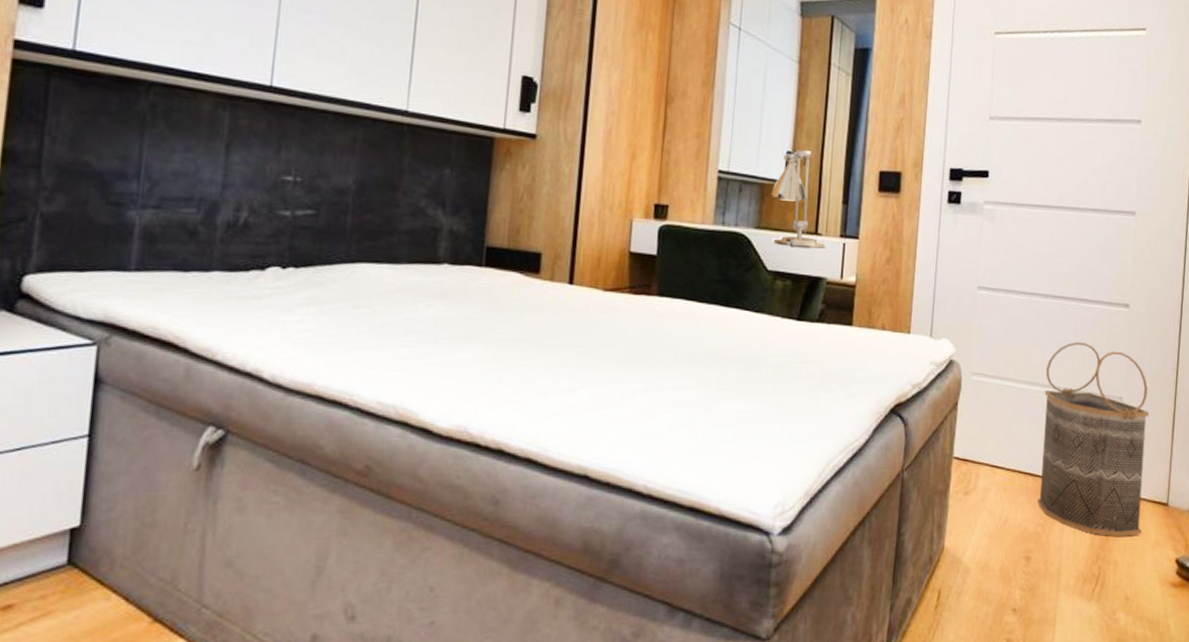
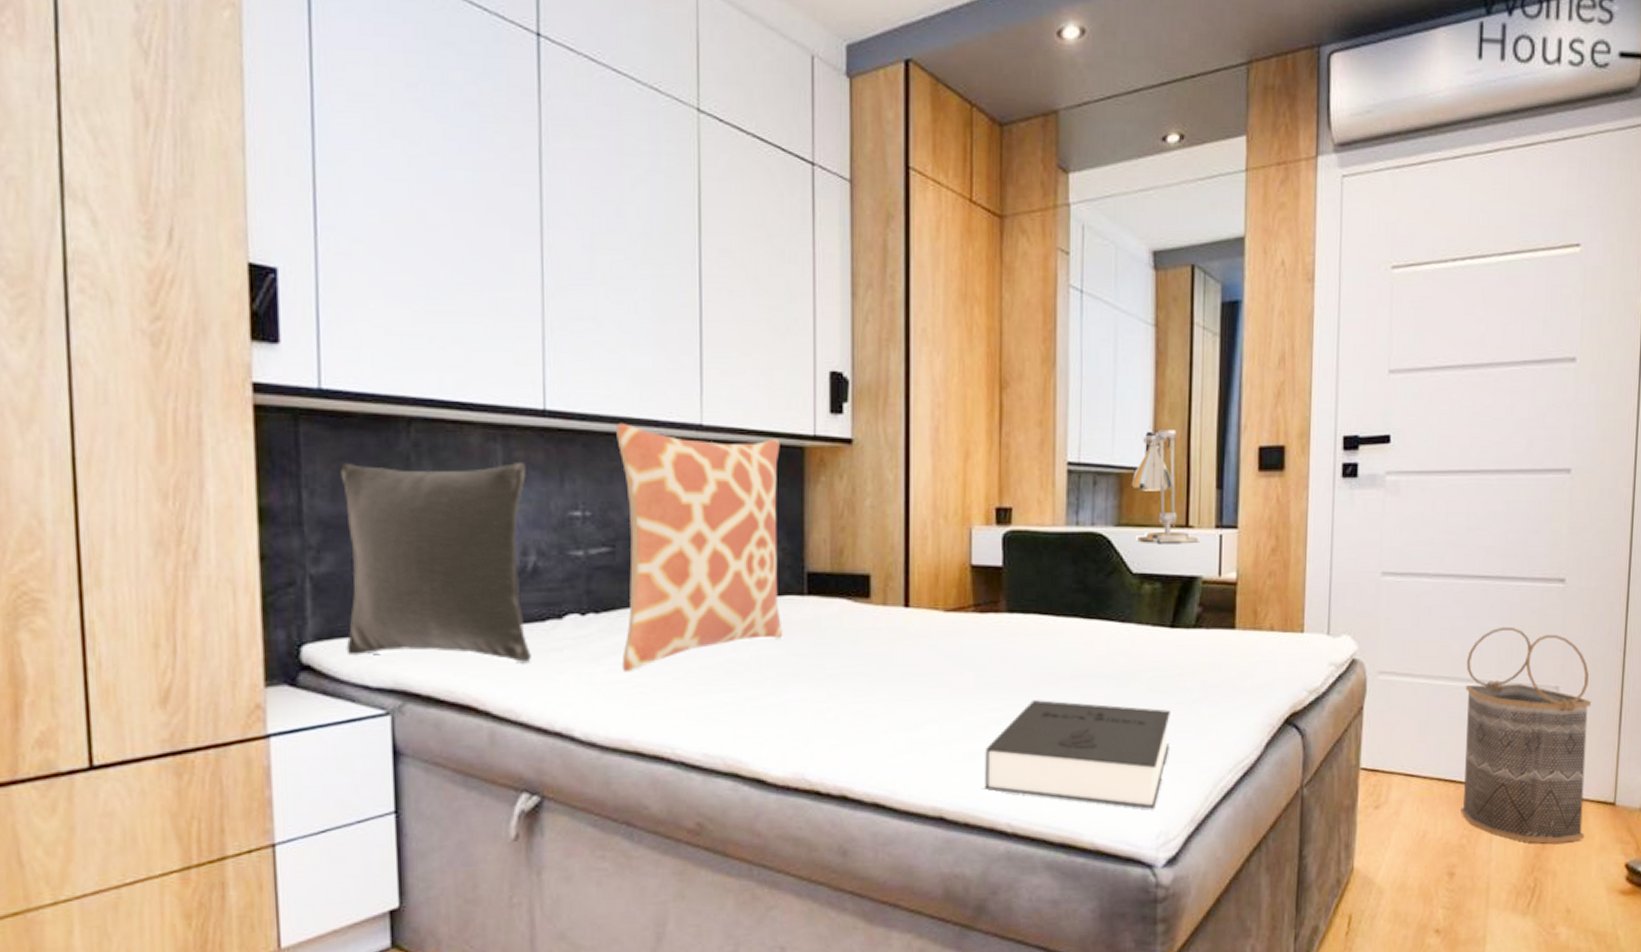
pillow: none [64,116,249,307] -> present [340,461,531,662]
pillow: none [313,103,474,323] -> present [616,423,783,673]
booklet: none [626,375,793,481] -> present [985,700,1170,809]

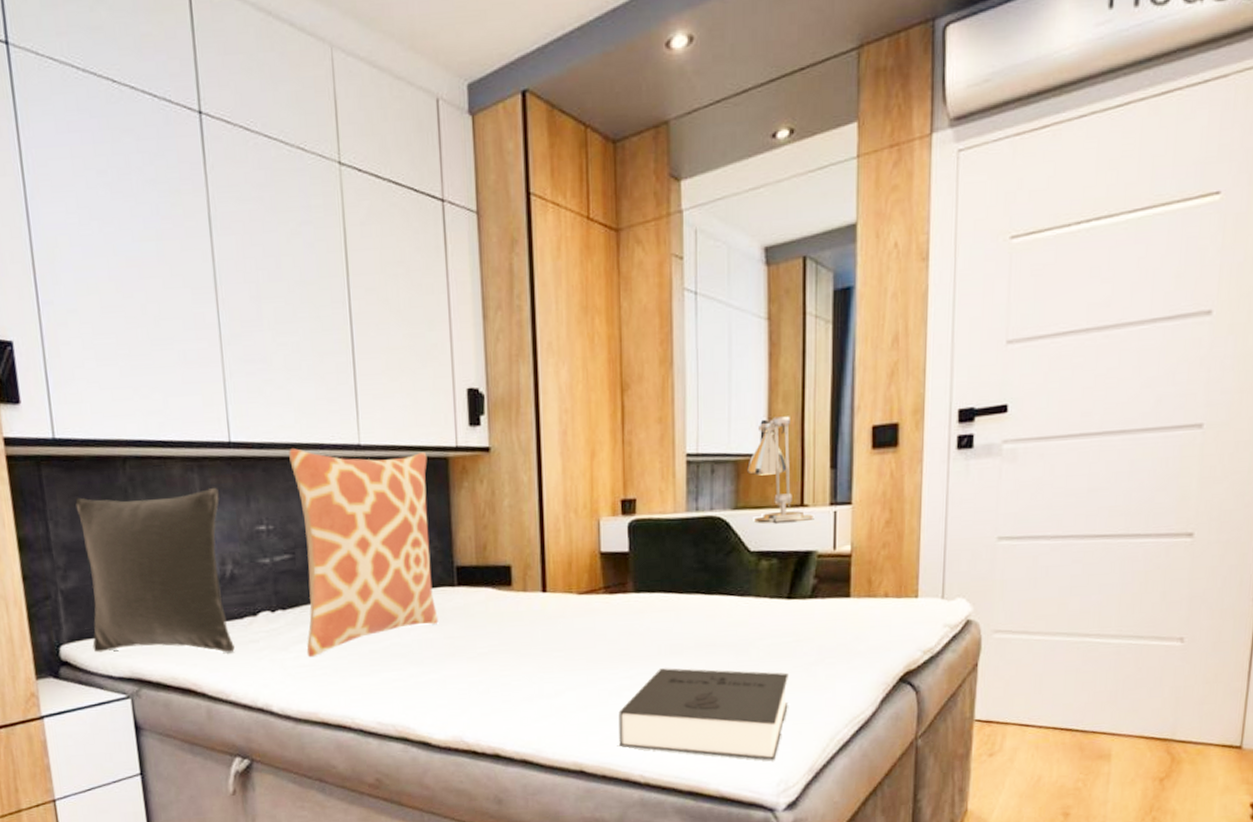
basket: present [1461,626,1591,844] -> none [1077,582,1218,786]

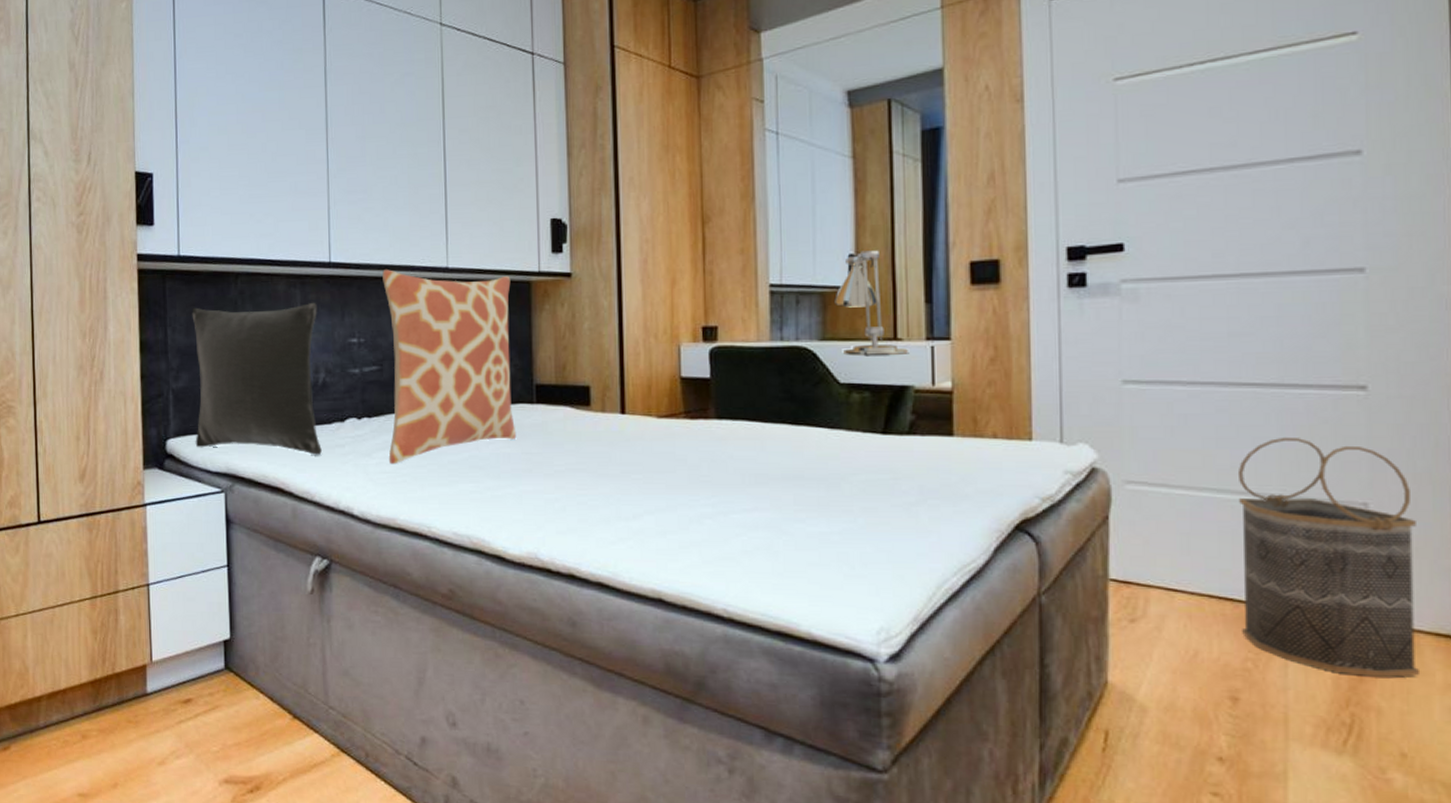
booklet: present [618,668,788,761] -> none [700,498,887,605]
basket: none [1077,582,1218,786] -> present [1239,437,1419,678]

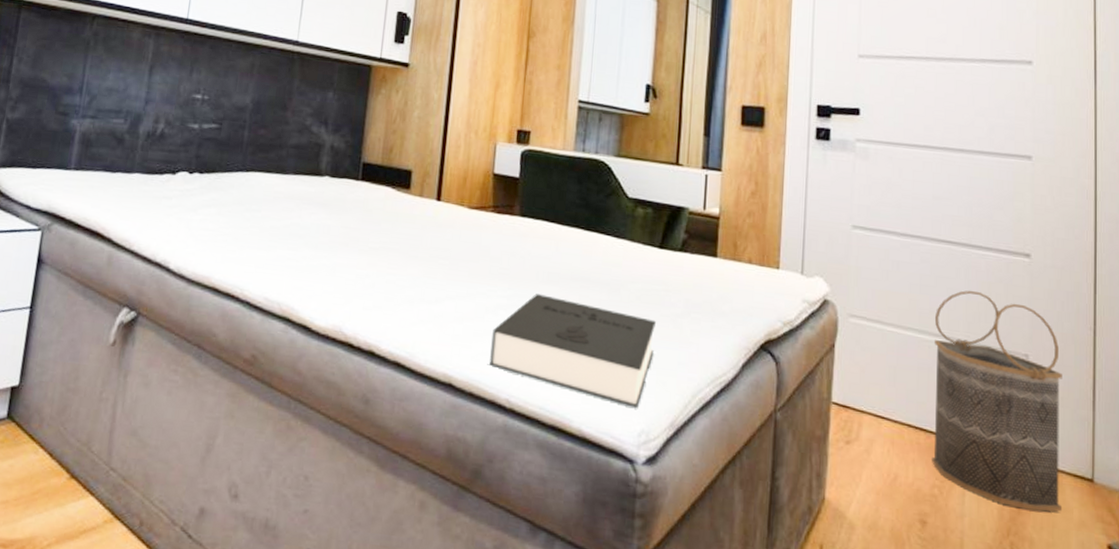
pillow: present [192,302,322,455] -> none [20,41,168,204]
pillow: present [382,269,517,465] -> none [212,34,354,223]
booklet: none [700,498,887,605] -> present [489,294,656,408]
desk lamp: present [833,250,908,357] -> none [629,82,687,180]

